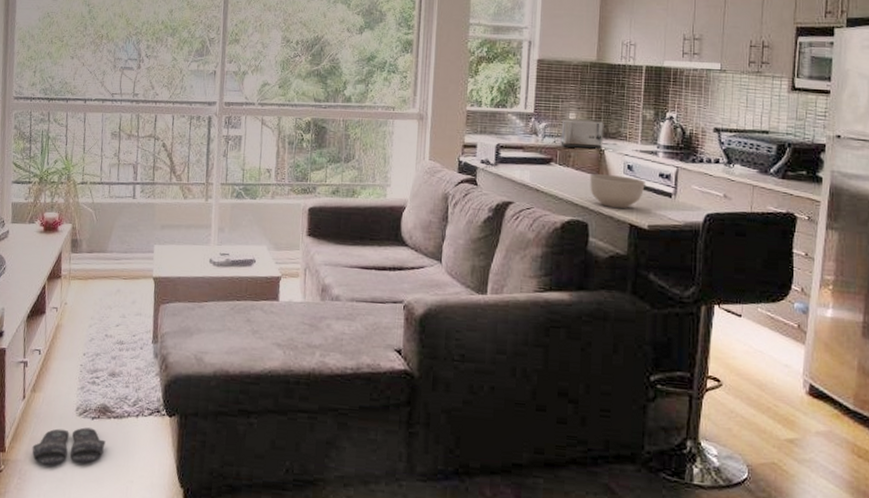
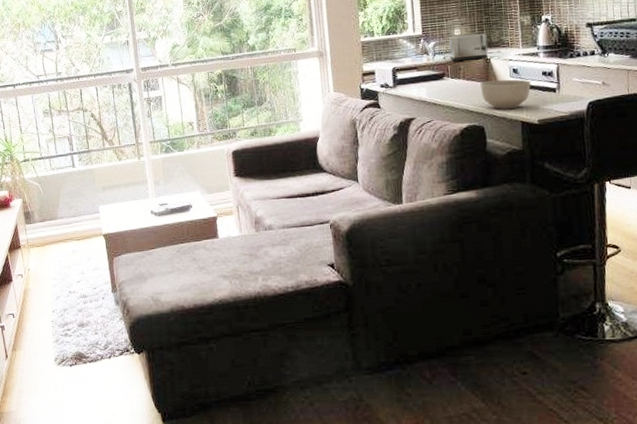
slippers: present [32,427,106,466] -> none [21,374,86,413]

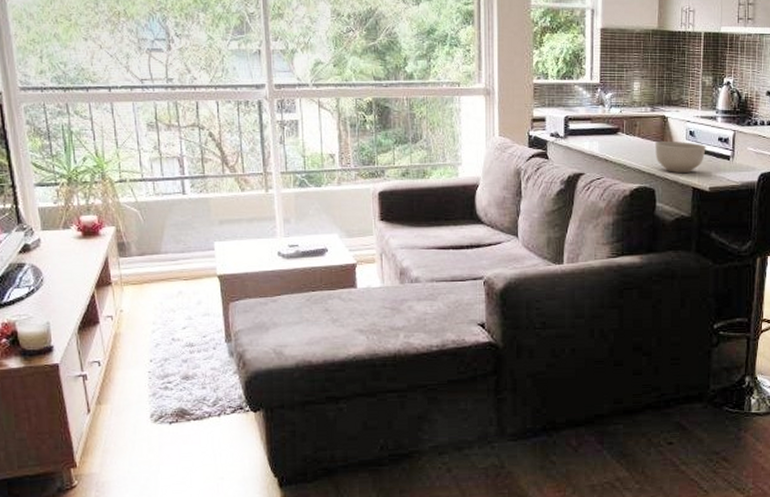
toaster: present [448,32,490,61] -> none [626,87,669,117]

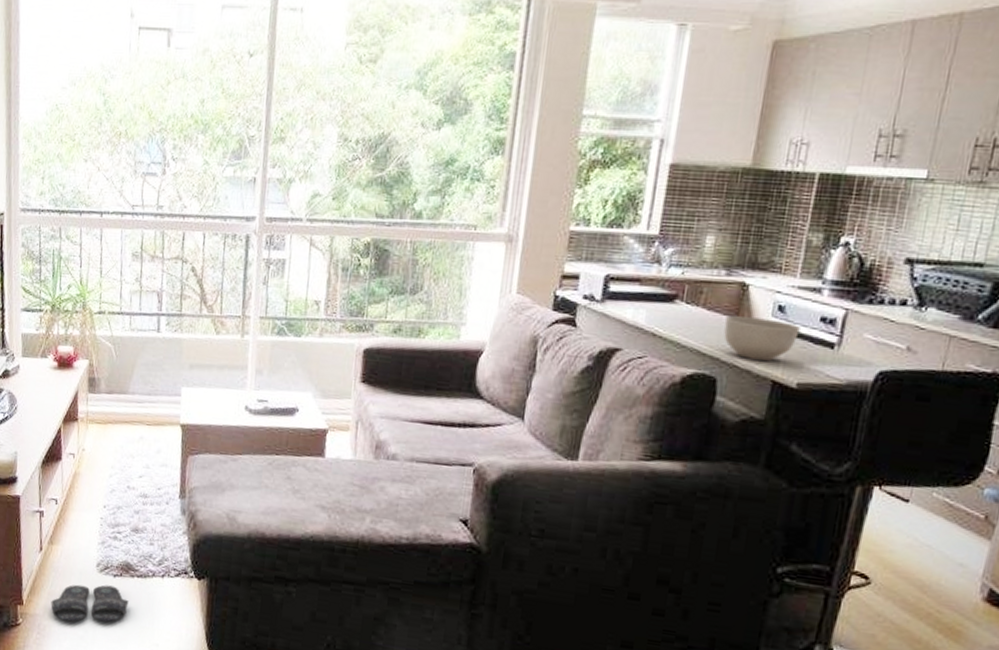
slippers: none [106,432,188,475] -> present [50,584,129,623]

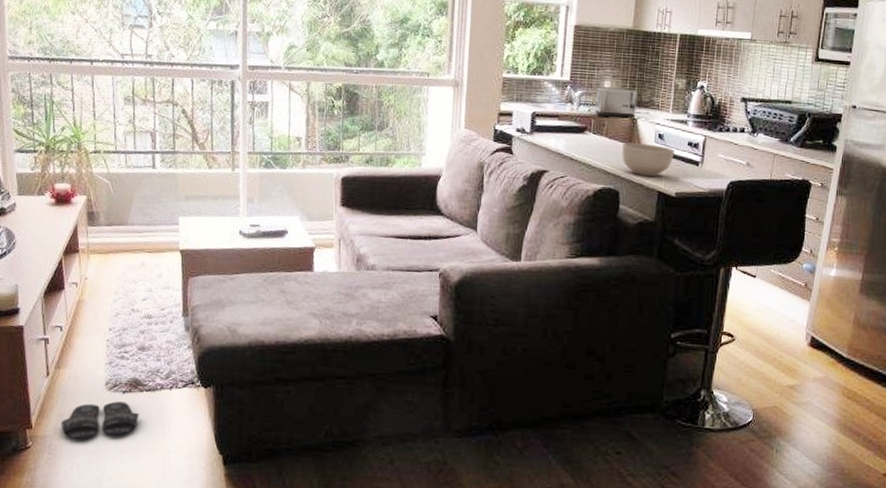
toaster: none [690,242,756,284] -> present [595,86,640,118]

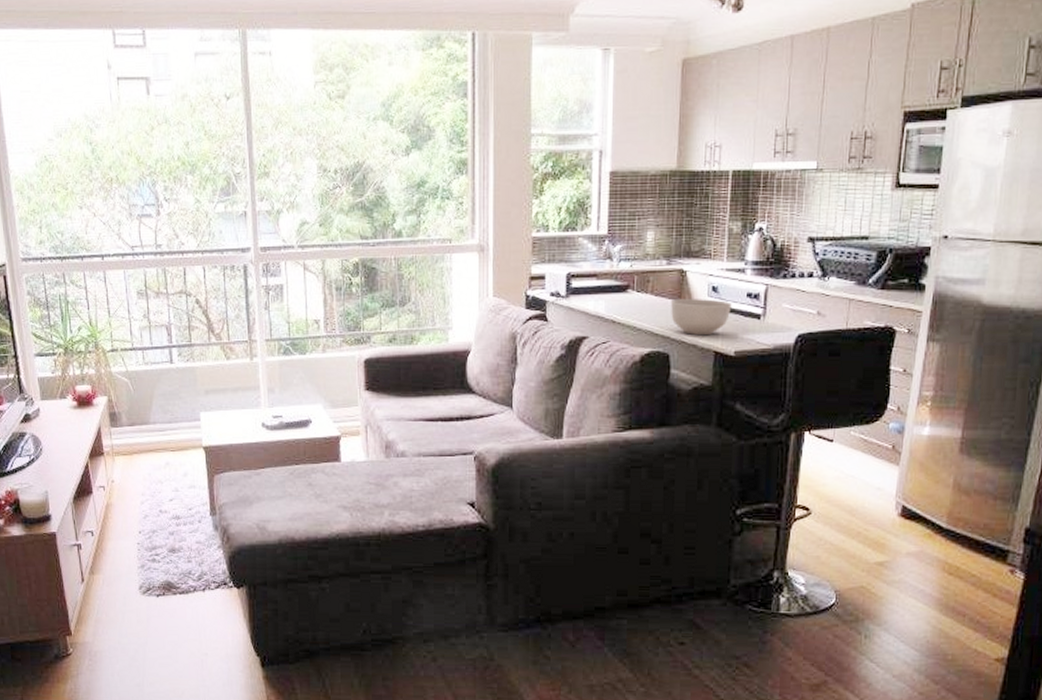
slippers: present [61,401,139,440] -> none [99,605,174,646]
toaster: present [595,86,640,118] -> none [638,237,689,271]

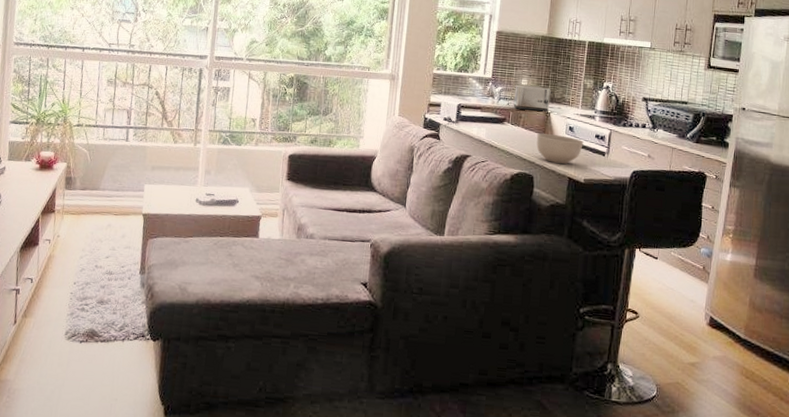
toaster: none [638,237,689,271] -> present [513,83,553,112]

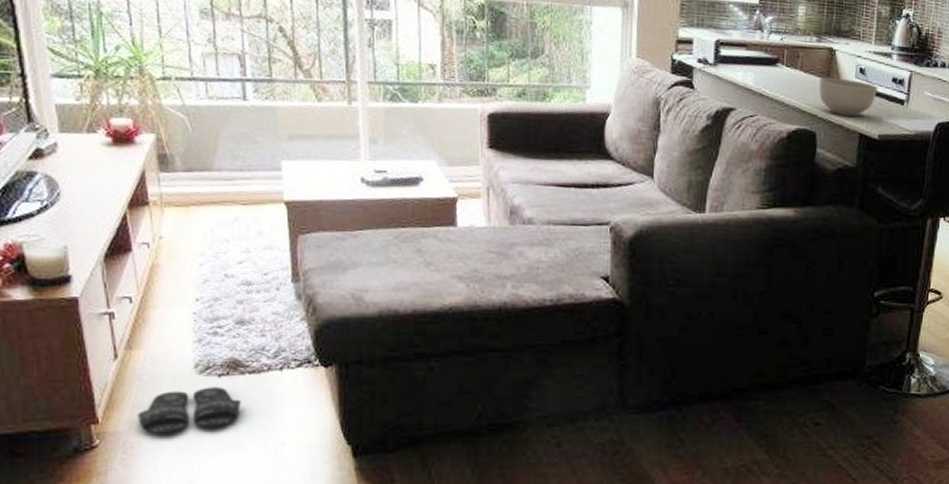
slippers: none [21,350,92,386] -> present [137,387,241,435]
toaster: present [513,83,553,112] -> none [788,11,839,49]

